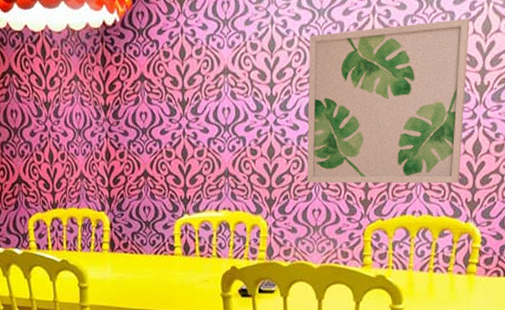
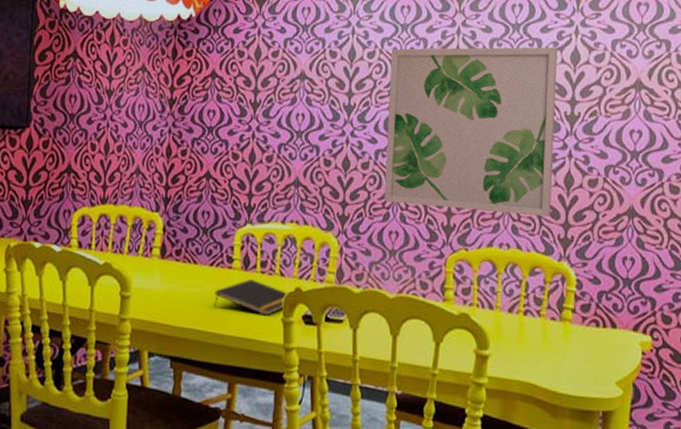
notepad: none [161,263,226,293] -> present [214,279,290,316]

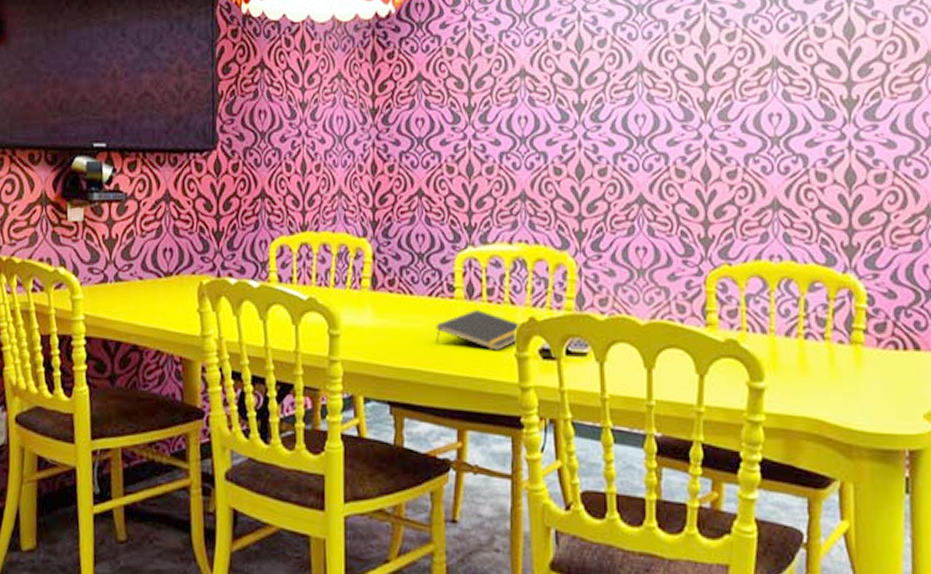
wall art: present [383,47,558,217] -> none [625,20,831,221]

